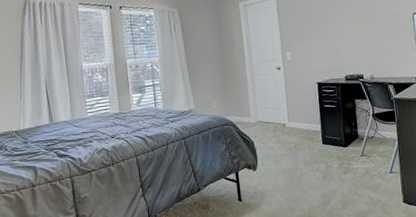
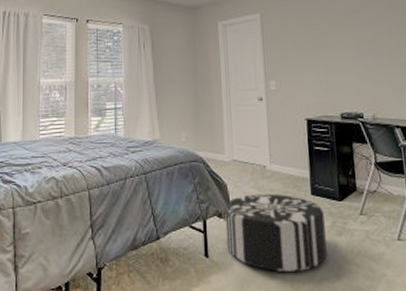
pouf: none [253,146,336,207] -> present [225,193,327,272]

